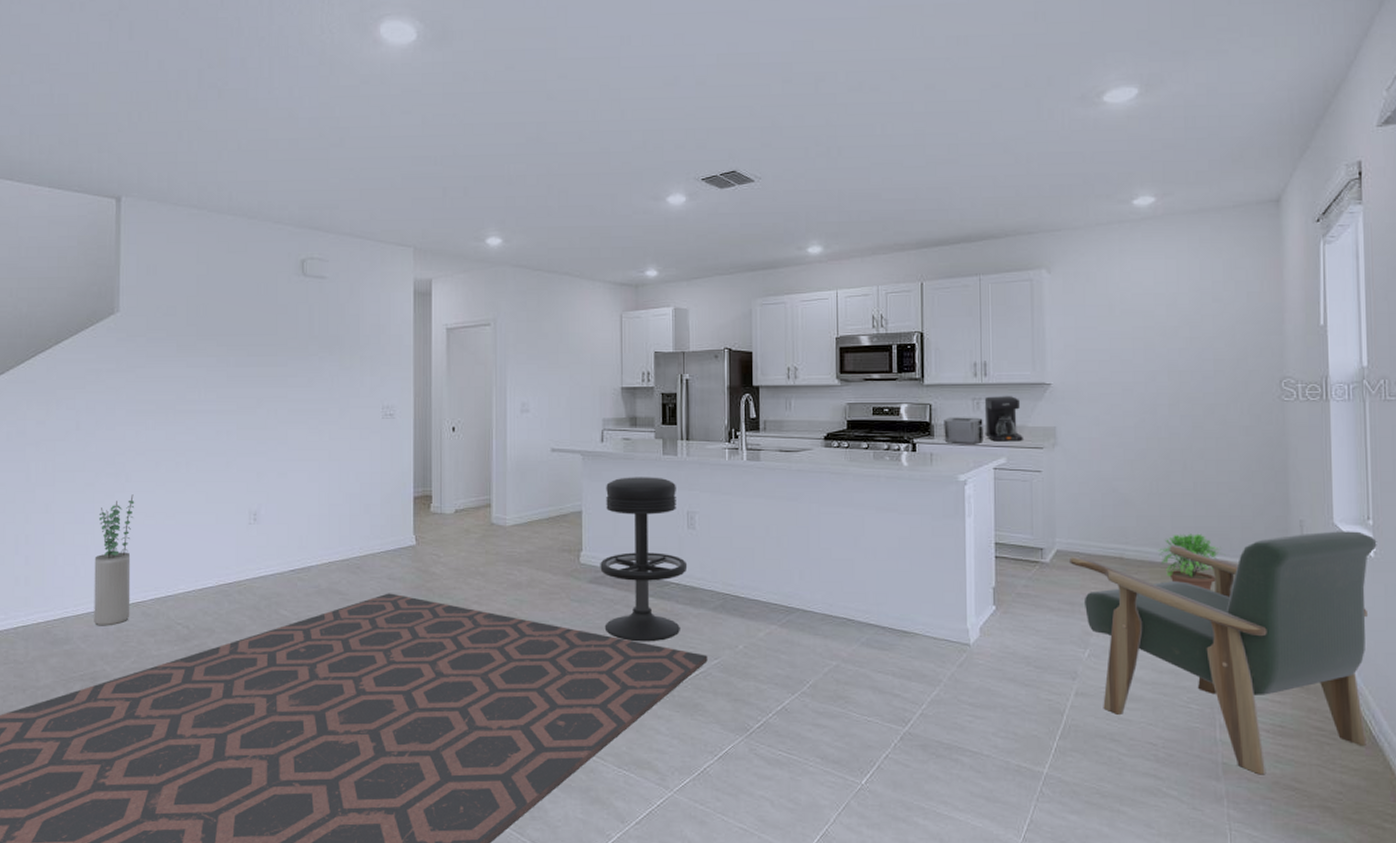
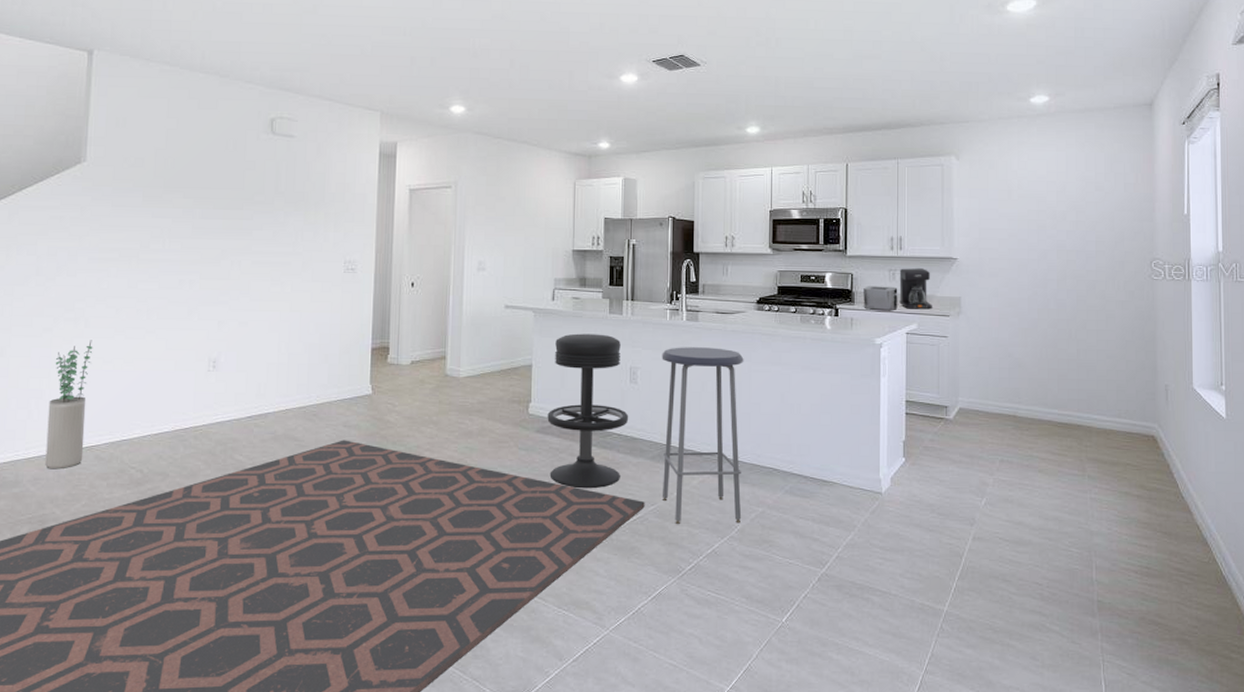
bar stool: none [721,489,814,679] -> present [662,347,744,524]
armchair: present [1068,531,1377,775] -> none [969,395,1229,612]
potted plant: present [1157,533,1226,590] -> none [1045,395,1103,446]

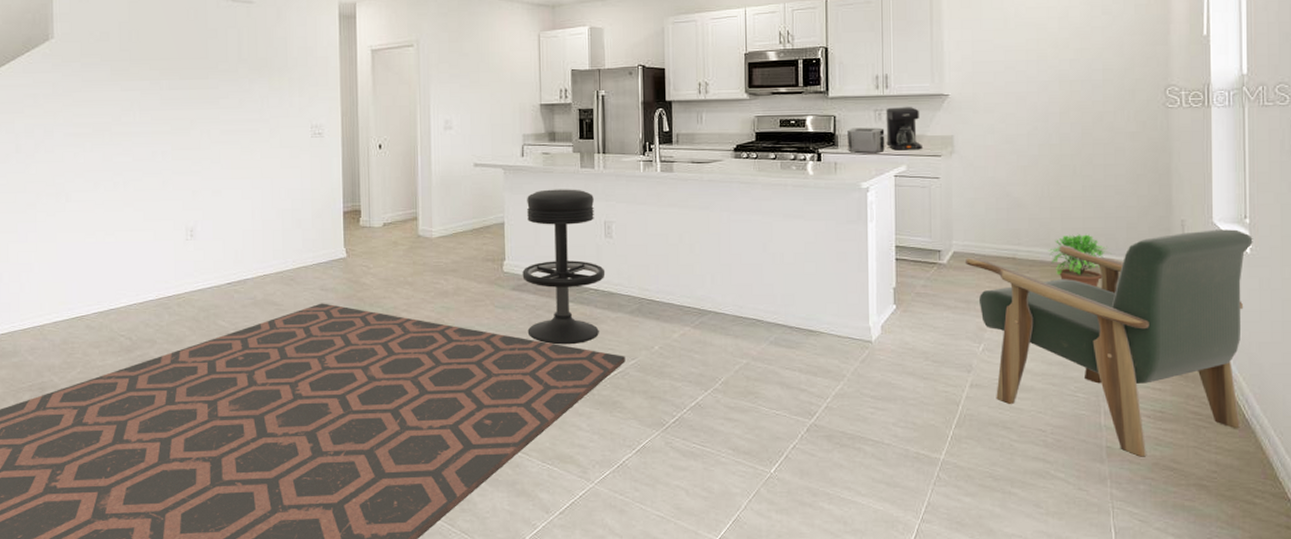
vase: present [45,340,93,470] -> none [38,214,76,339]
bar stool: present [662,347,744,524] -> none [636,198,725,377]
armchair: none [969,395,1229,612] -> present [964,229,1253,457]
potted plant: none [1045,395,1103,446] -> present [1048,234,1112,287]

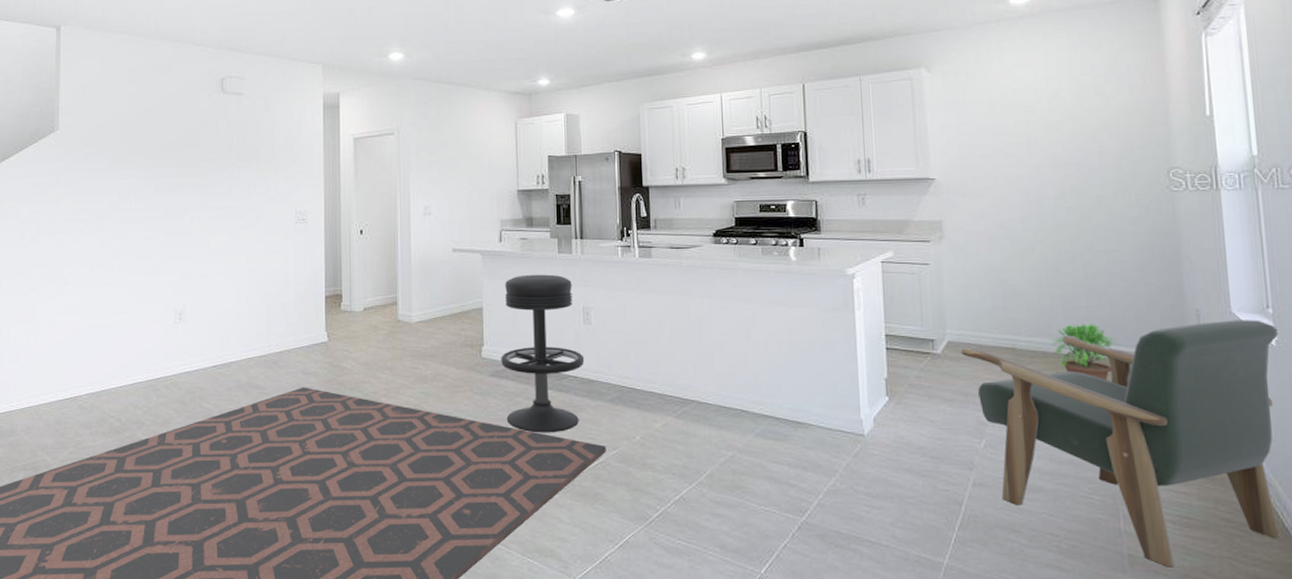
toaster: present [847,127,885,154] -> none [830,212,870,239]
coffee maker: present [886,107,922,151] -> none [869,191,909,236]

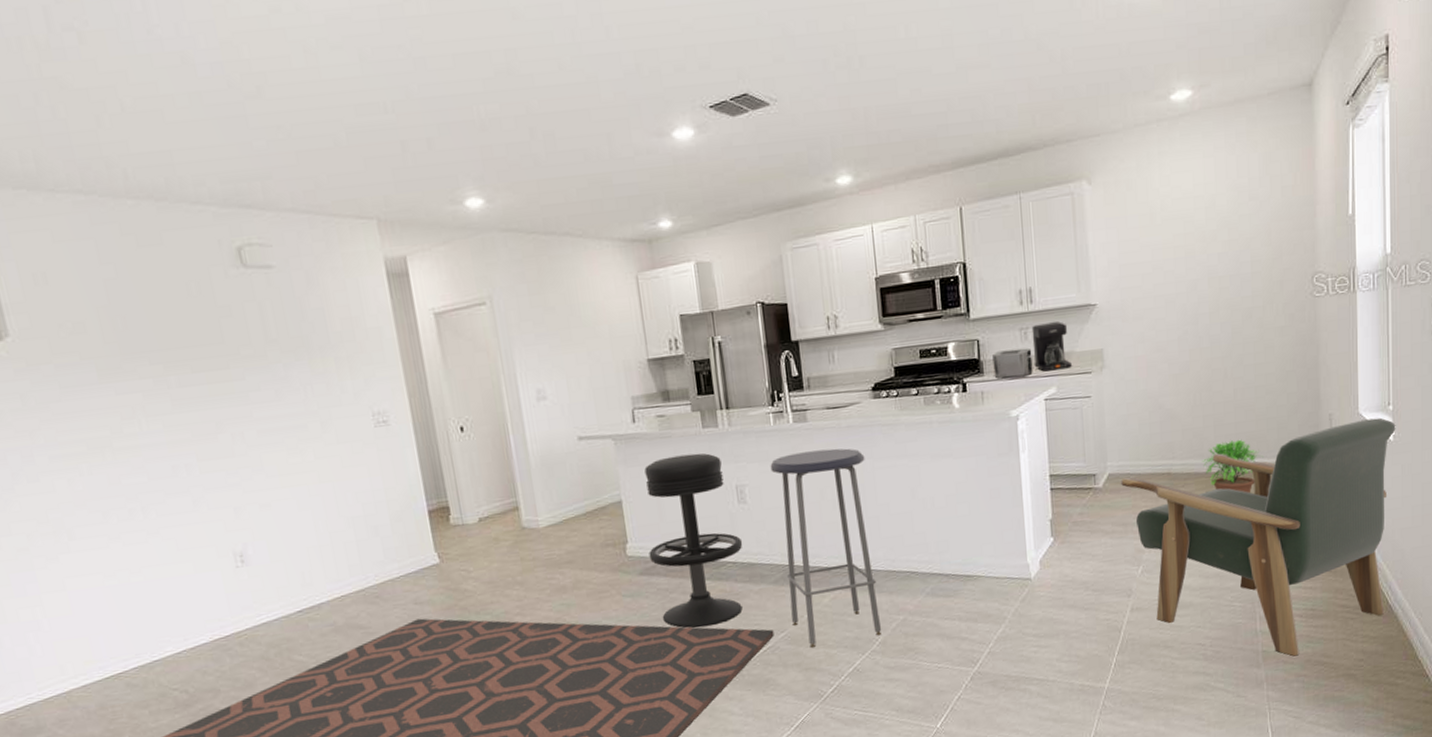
bar stool: none [615,284,710,469] -> present [770,448,882,648]
toaster: none [830,212,870,239] -> present [992,347,1033,379]
coffee maker: none [869,191,909,236] -> present [1031,322,1072,372]

